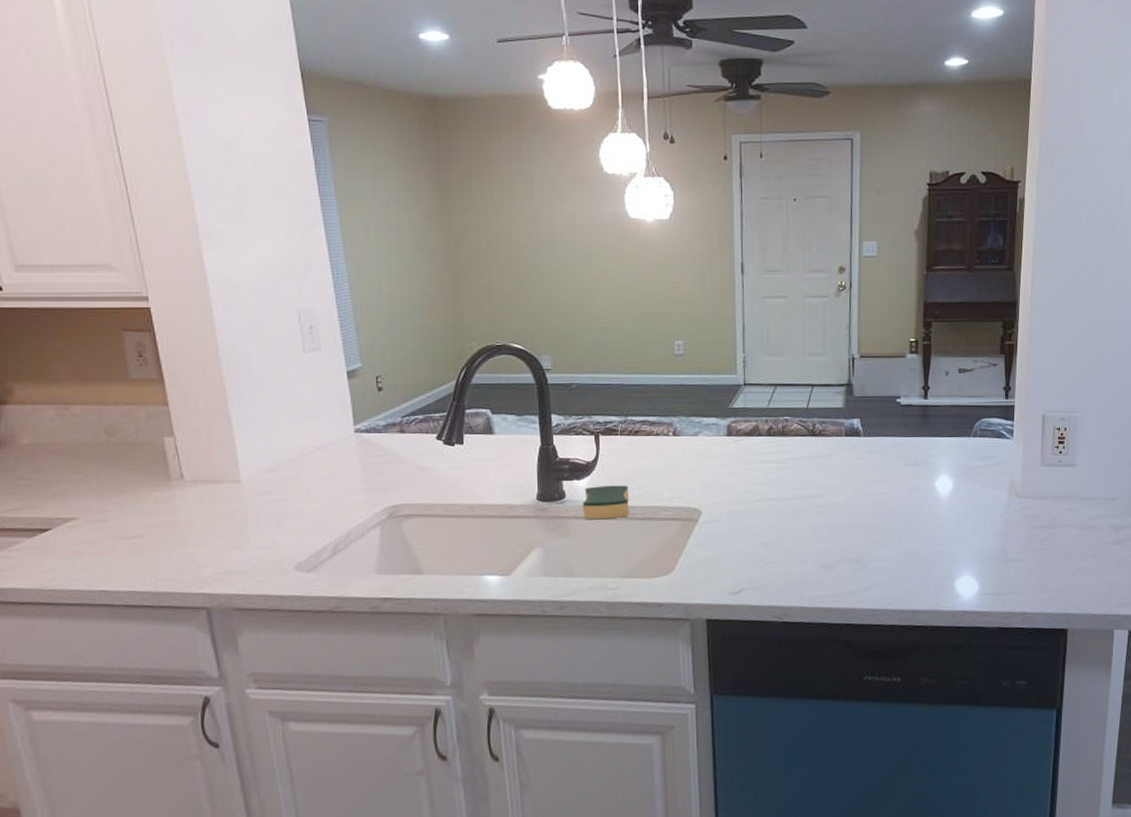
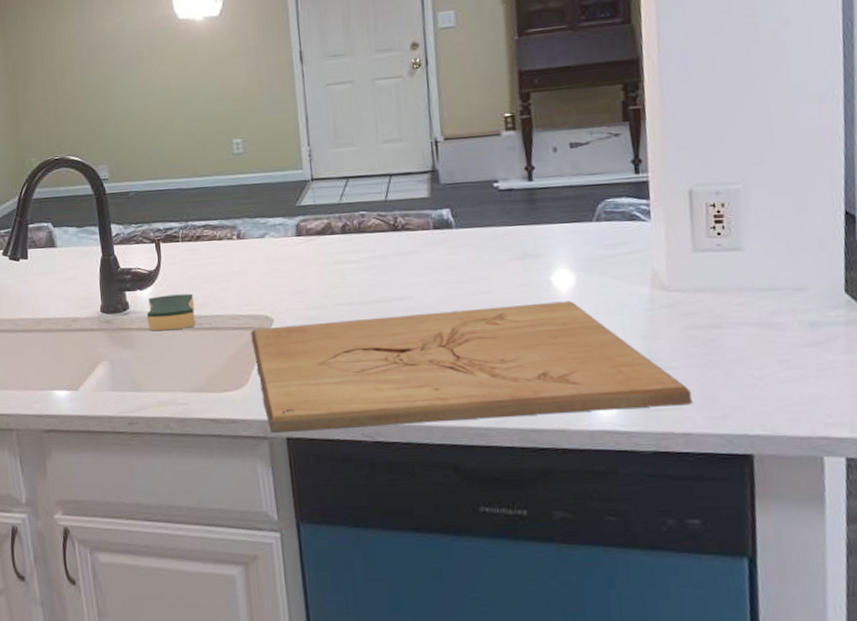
cutting board: none [680,503,1030,616] -> present [251,301,694,434]

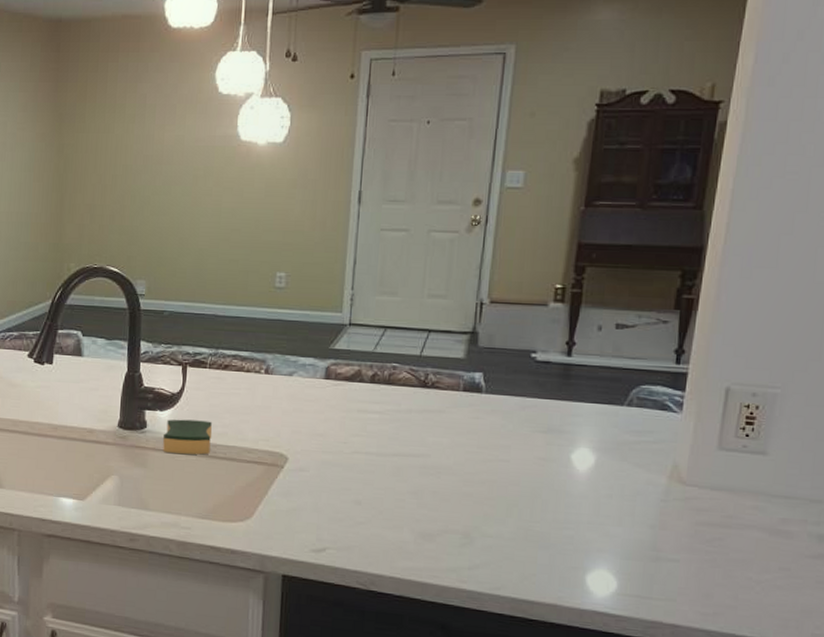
cutting board: present [251,301,694,434] -> none [263,465,688,598]

